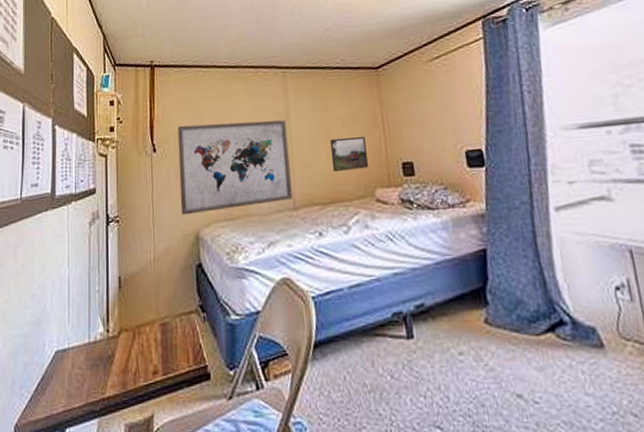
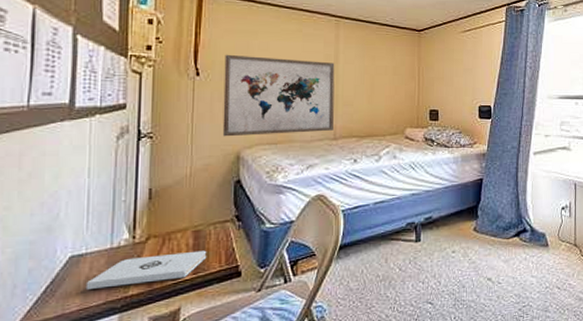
notepad: none [69,347,175,388] -> present [85,250,207,289]
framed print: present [330,137,369,171] -> none [371,84,403,111]

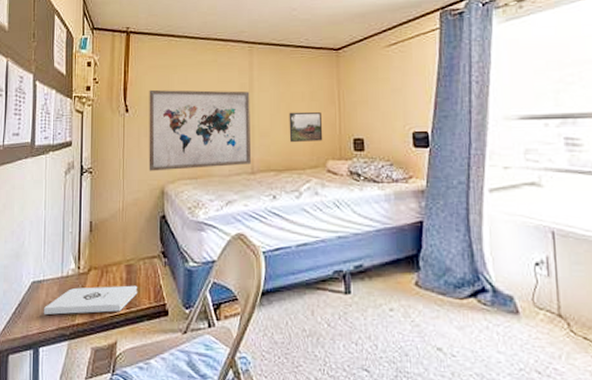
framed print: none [371,84,403,111] -> present [289,111,323,142]

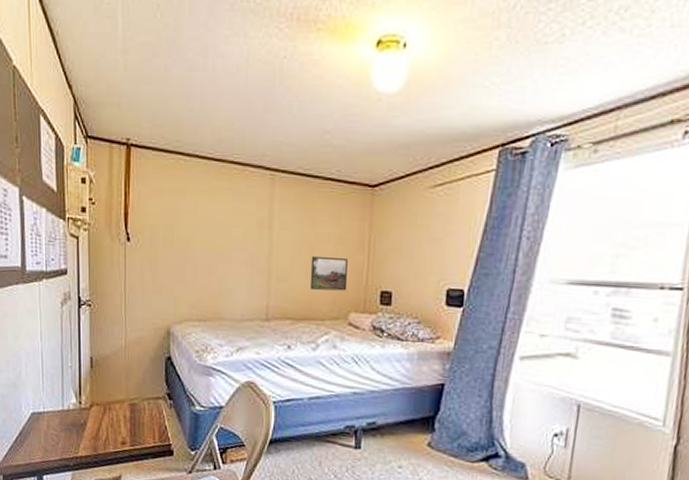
notepad: present [43,285,138,315] -> none [45,421,142,449]
wall art: present [149,89,251,171] -> none [153,217,269,311]

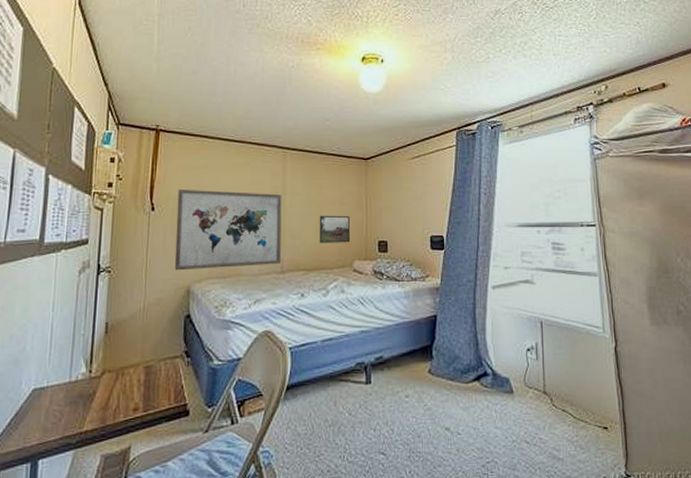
wall art: none [153,217,269,311] -> present [174,188,282,271]

